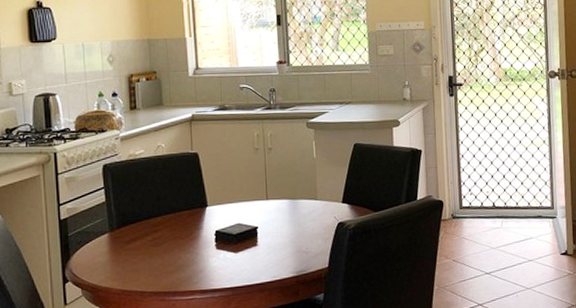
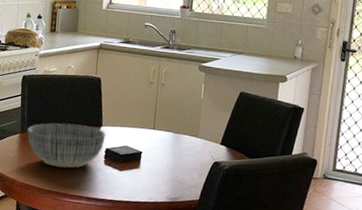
bowl: none [117,209,214,263] -> present [27,123,106,168]

